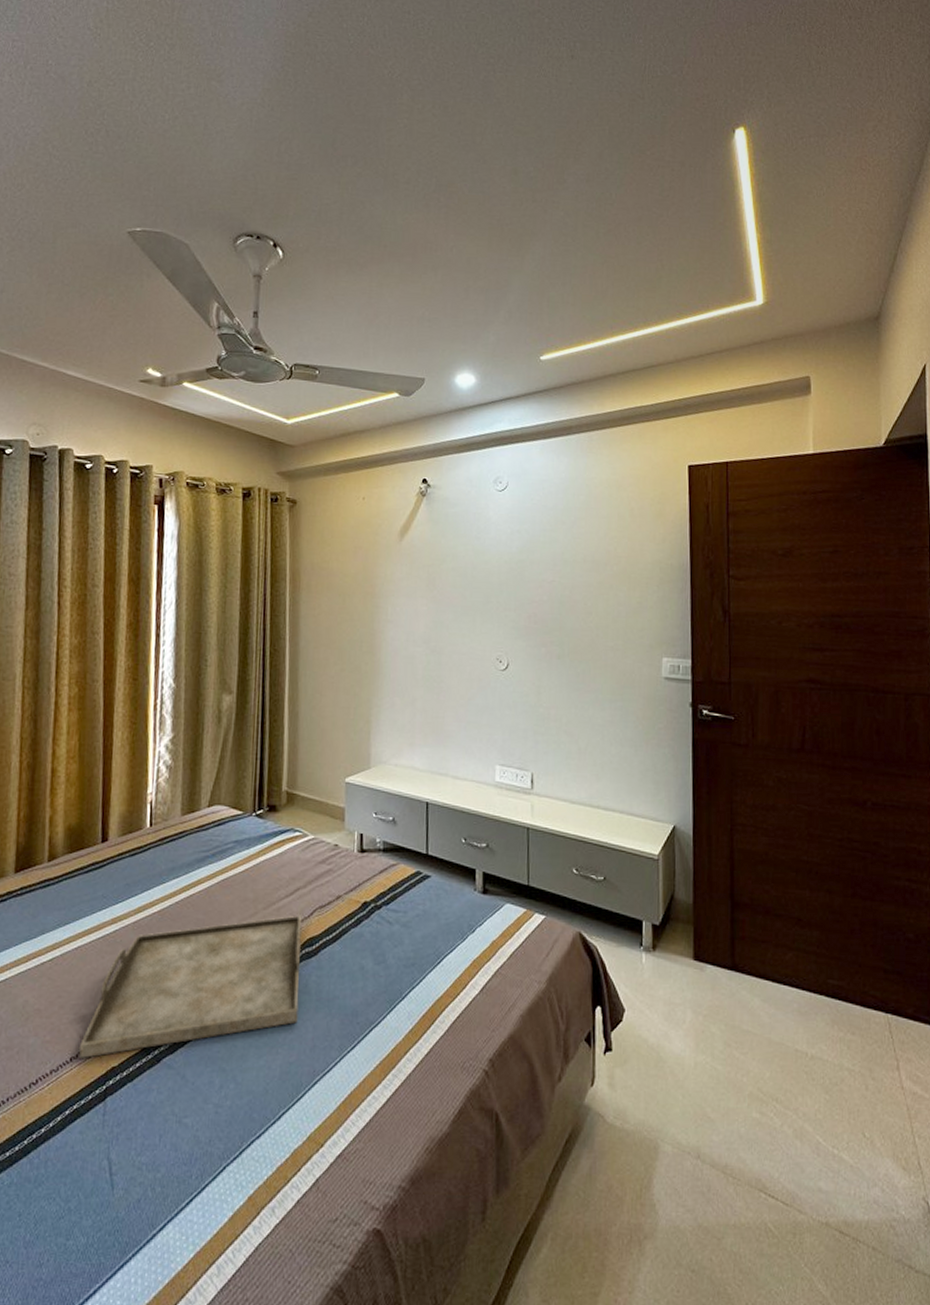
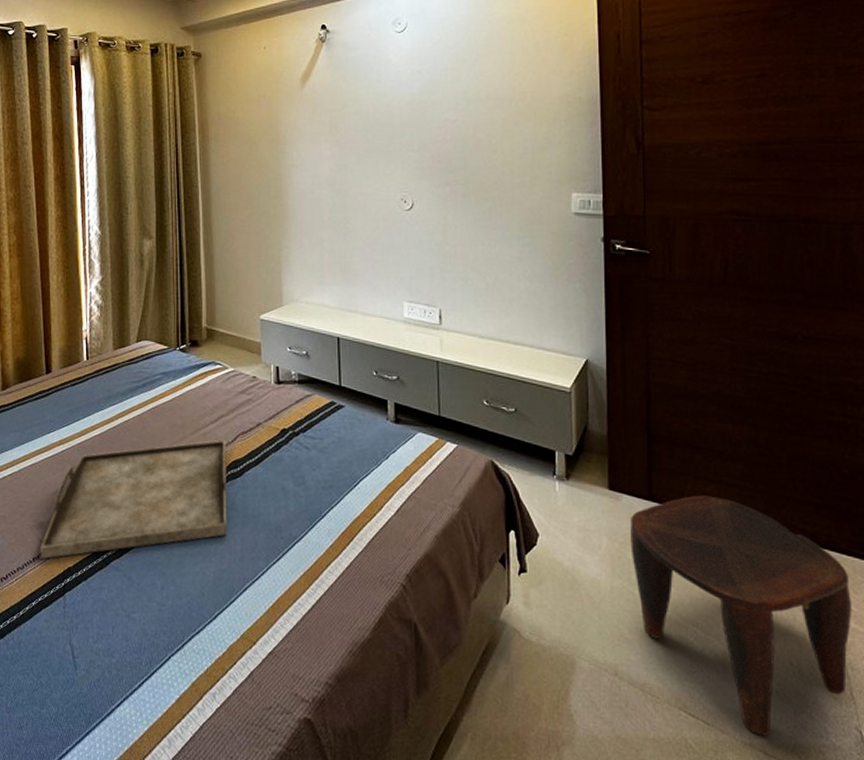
stool: none [714,963,919,1214] -> present [630,495,853,736]

